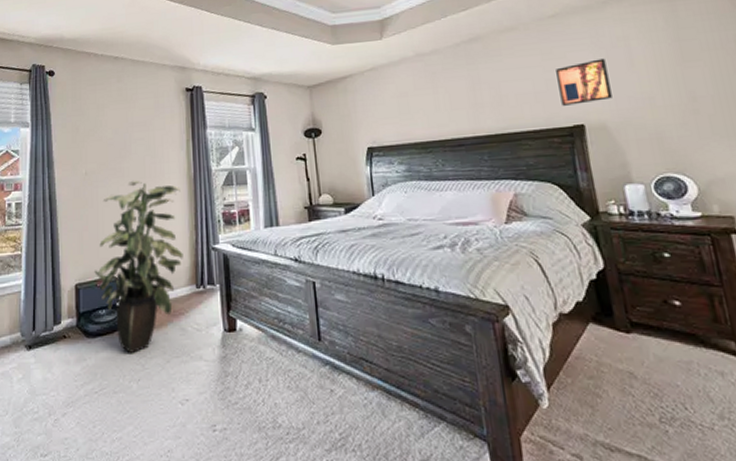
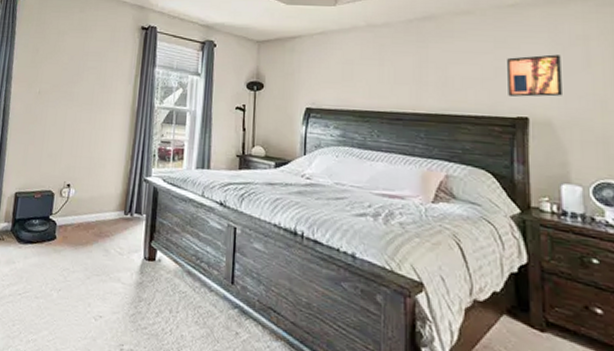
indoor plant: present [94,180,183,353] -> none [34,105,123,265]

